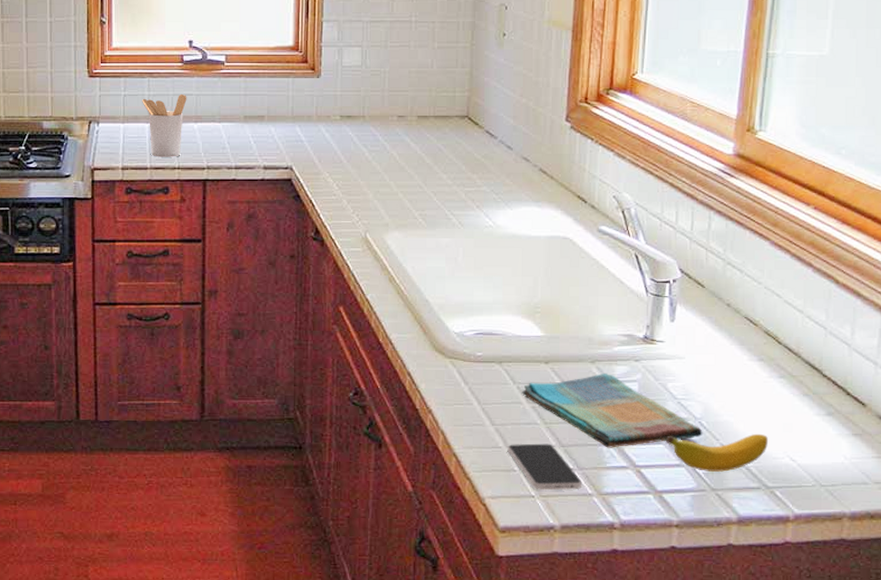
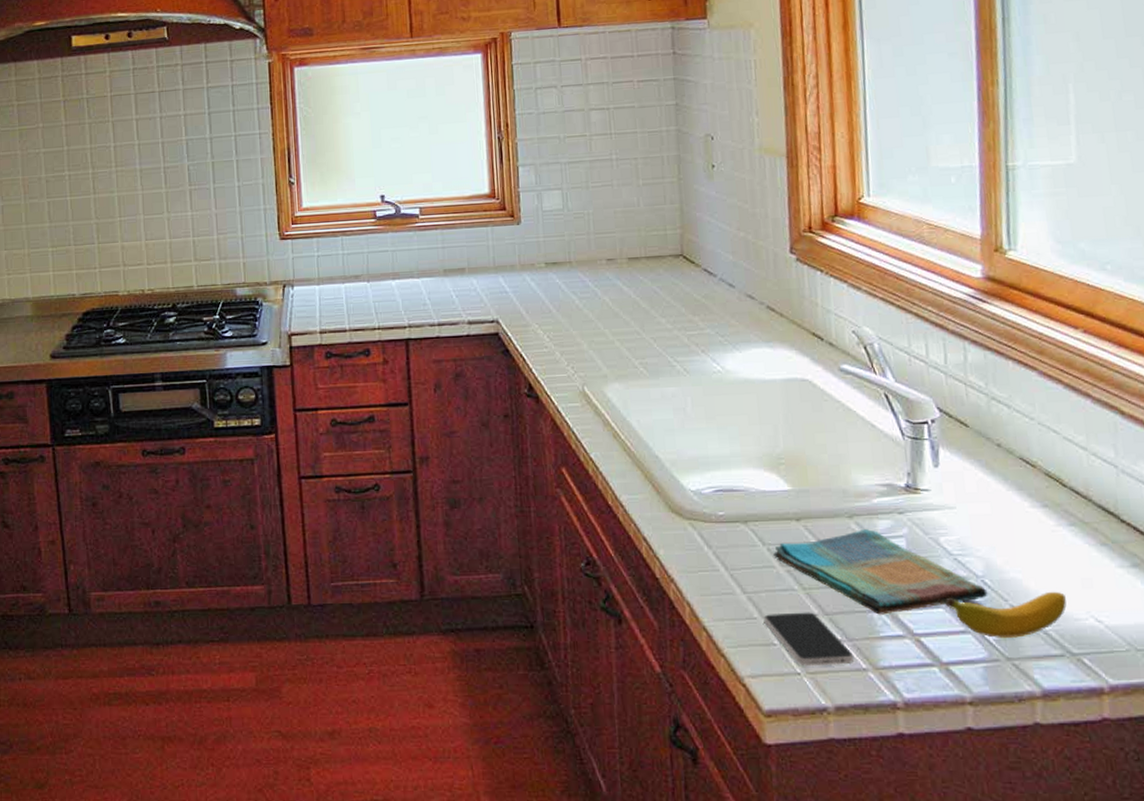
utensil holder: present [142,93,187,157] -> none [336,250,383,319]

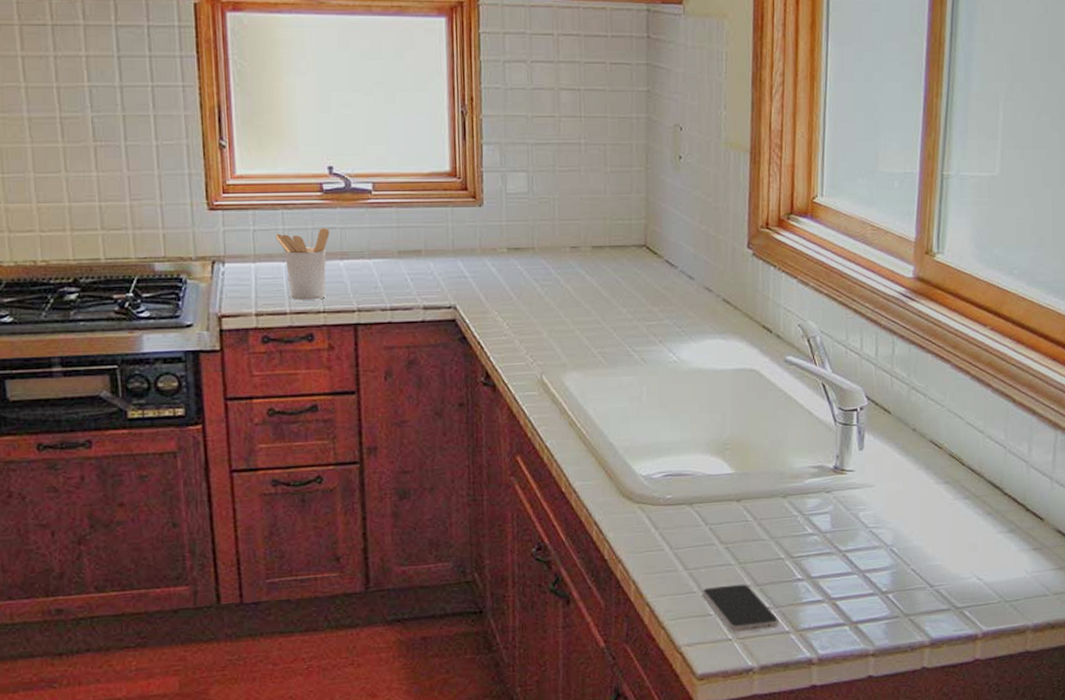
utensil holder: none [336,250,383,319] -> present [276,227,330,300]
dish towel: present [773,529,988,615] -> none [714,507,894,583]
banana: present [946,591,1067,638] -> none [860,555,956,598]

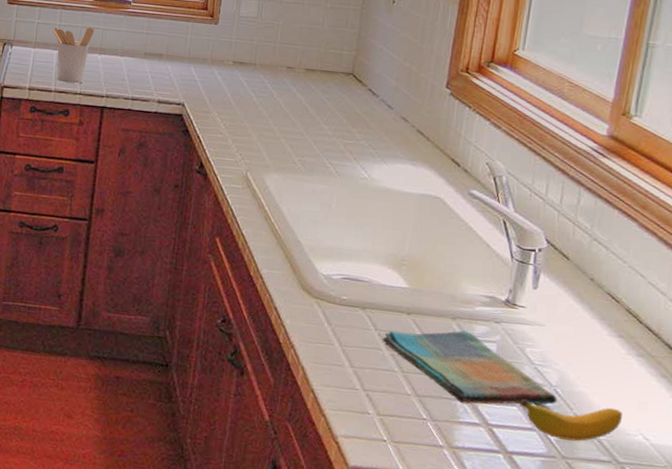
smartphone: present [702,584,779,633] -> none [363,387,434,440]
dish towel: none [714,507,894,583] -> present [382,330,557,405]
banana: none [860,555,956,598] -> present [520,398,622,442]

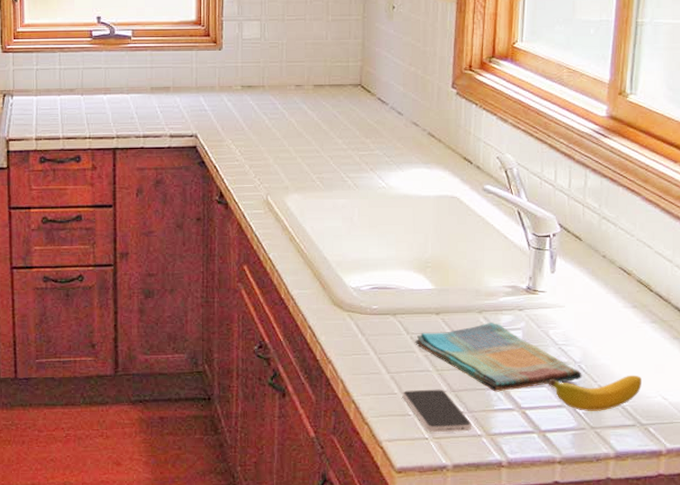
utensil holder: present [53,26,94,84] -> none [54,67,96,128]
smartphone: none [363,387,434,440] -> present [402,389,472,433]

